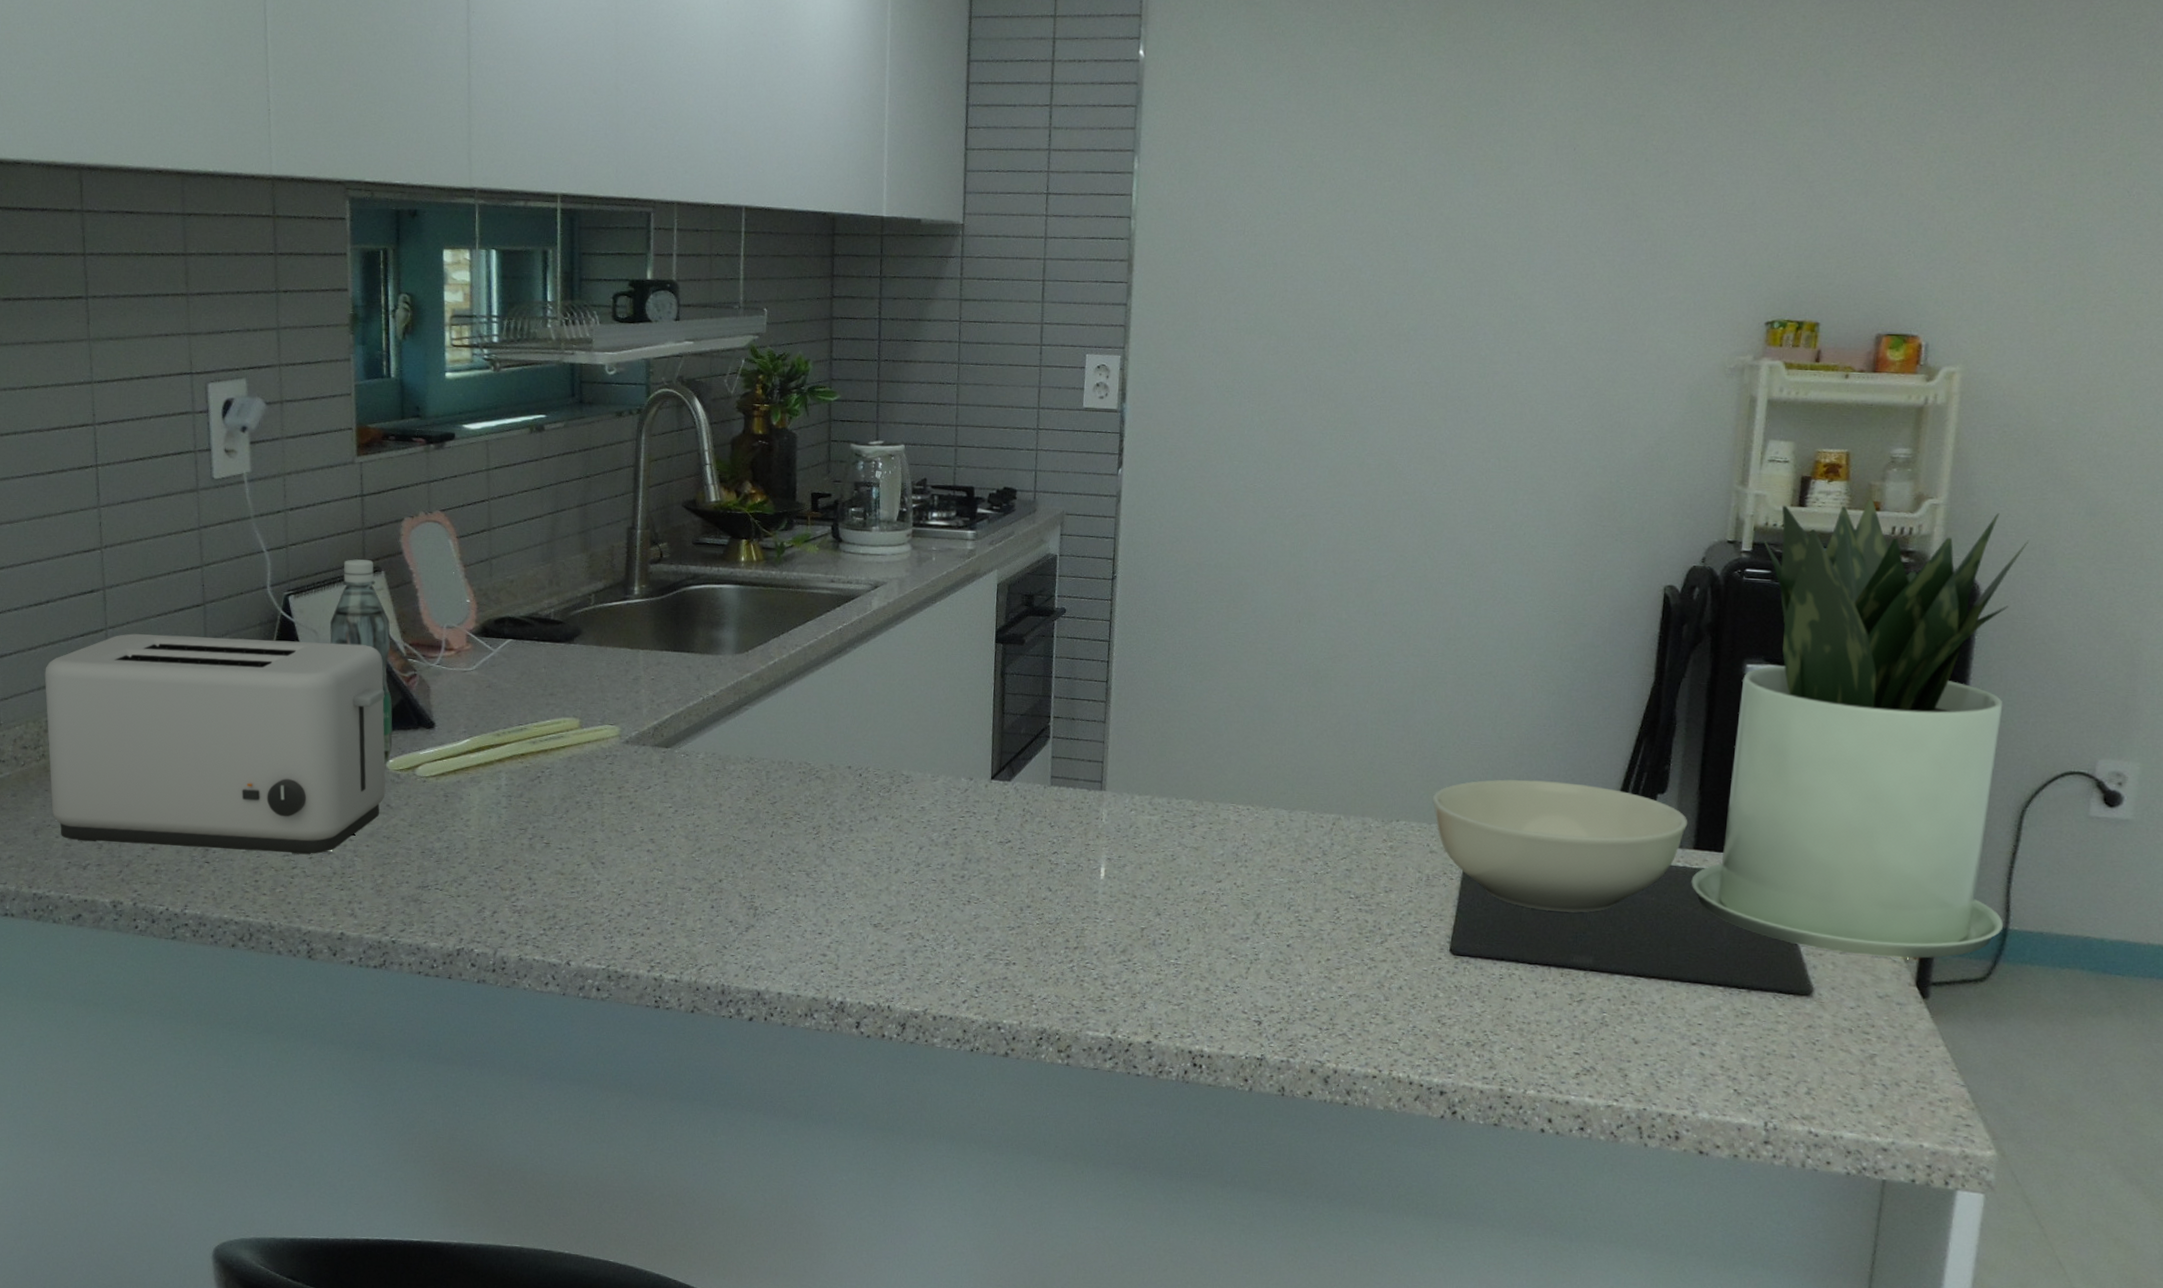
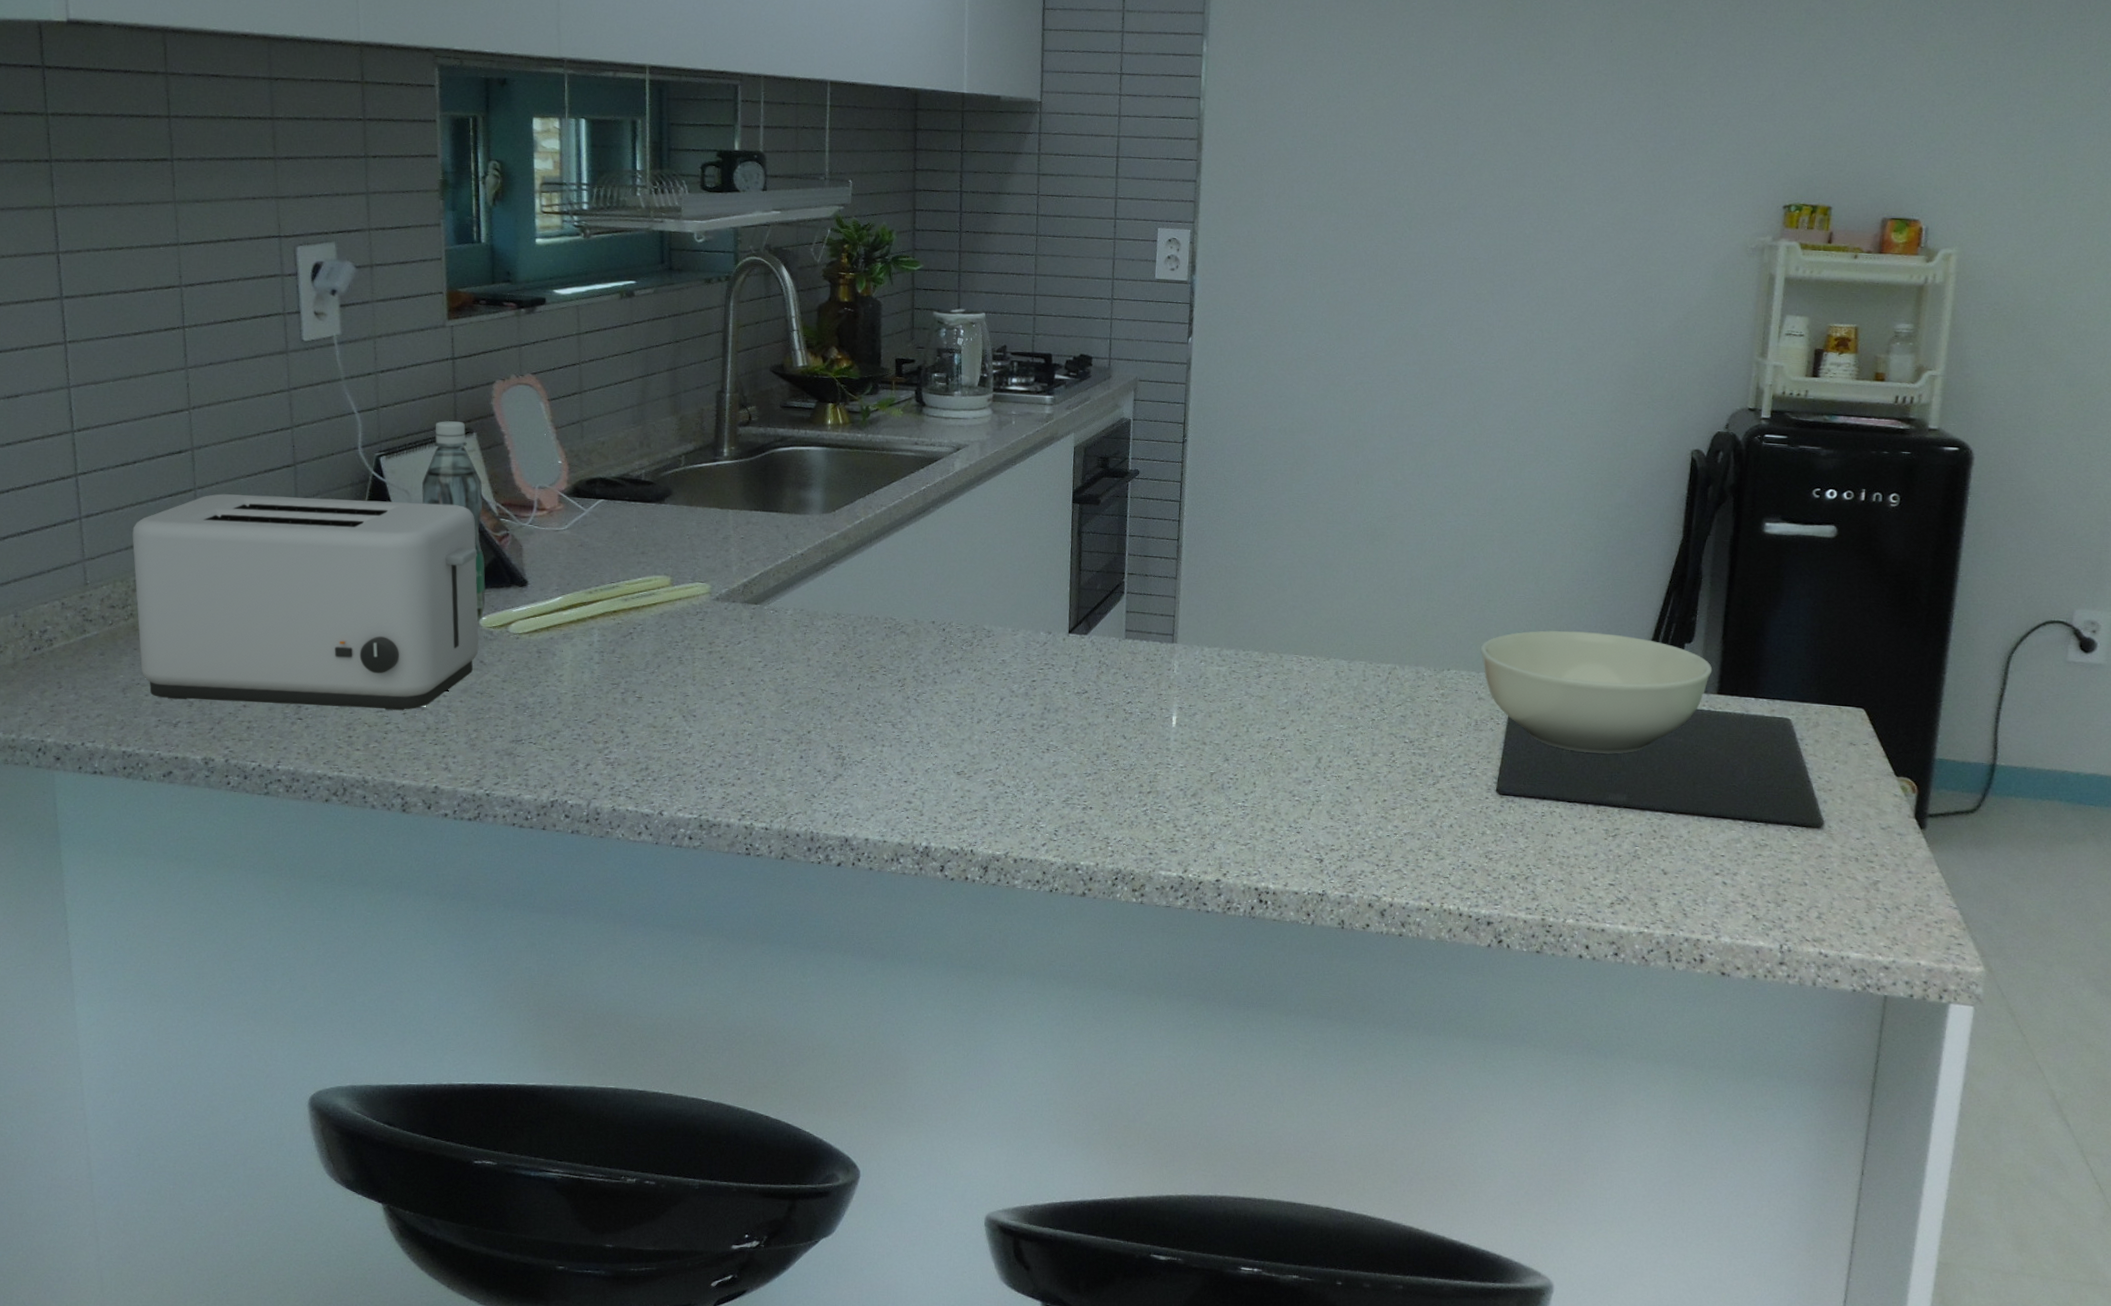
planter: present [1691,499,2030,959] -> none [1715,370,2017,793]

